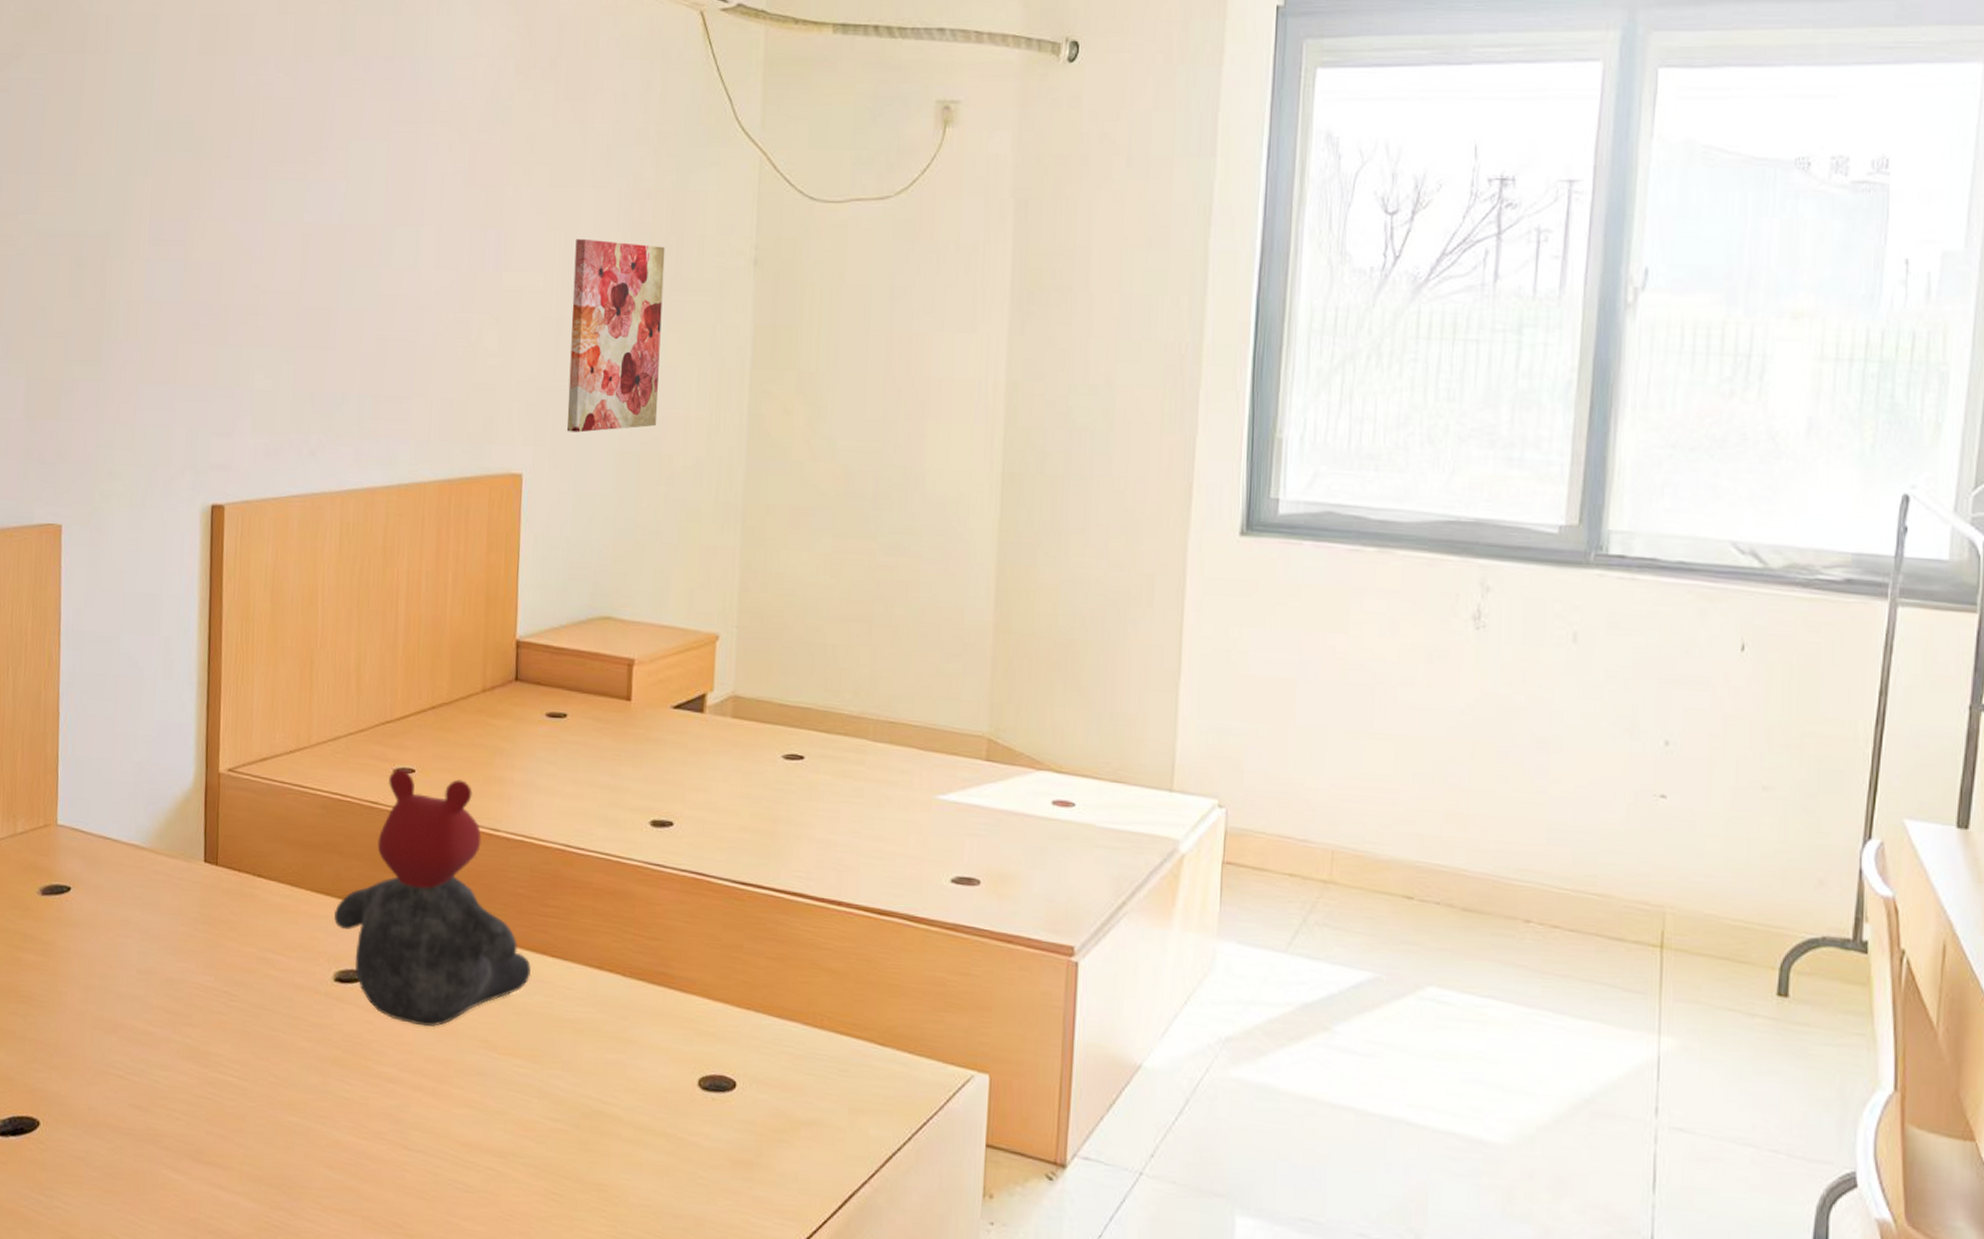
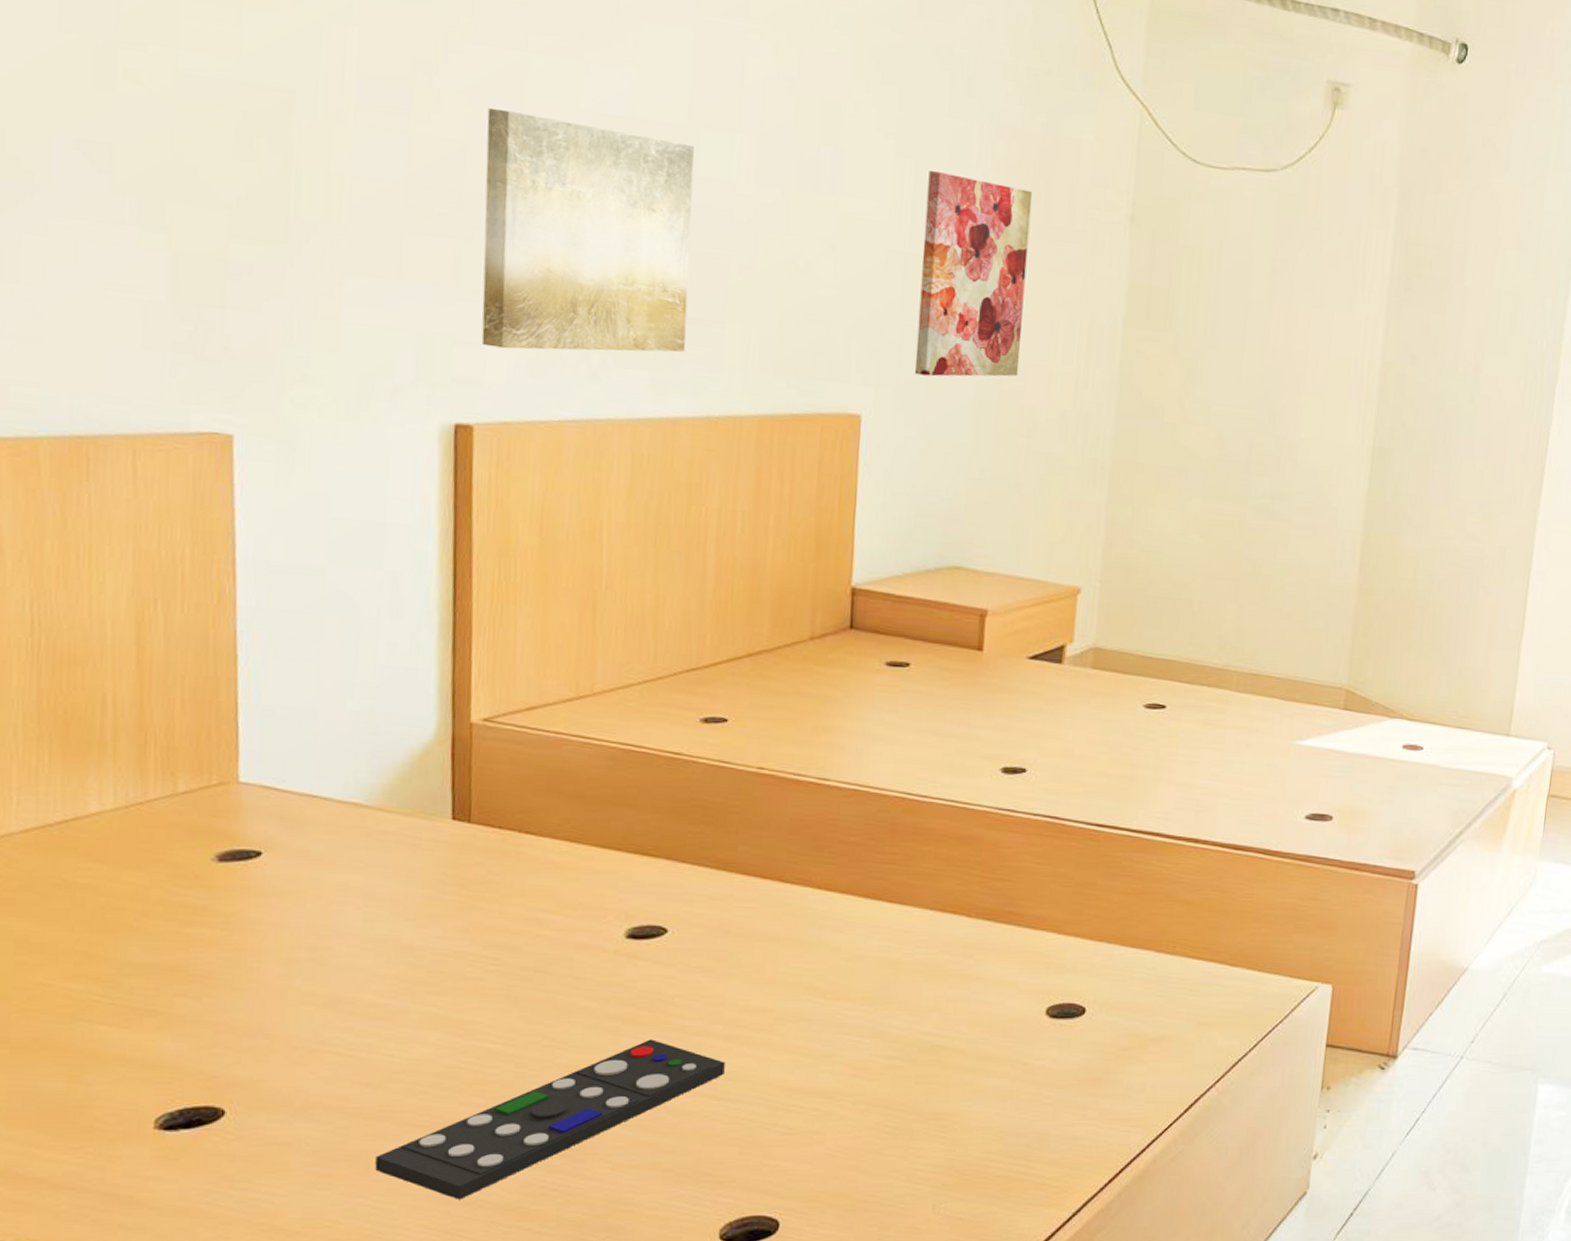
remote control: none [143,1083,414,1227] -> present [375,1039,725,1200]
wall art: none [231,231,388,436] -> present [481,108,694,352]
teddy bear: present [334,768,532,1027] -> none [626,718,865,978]

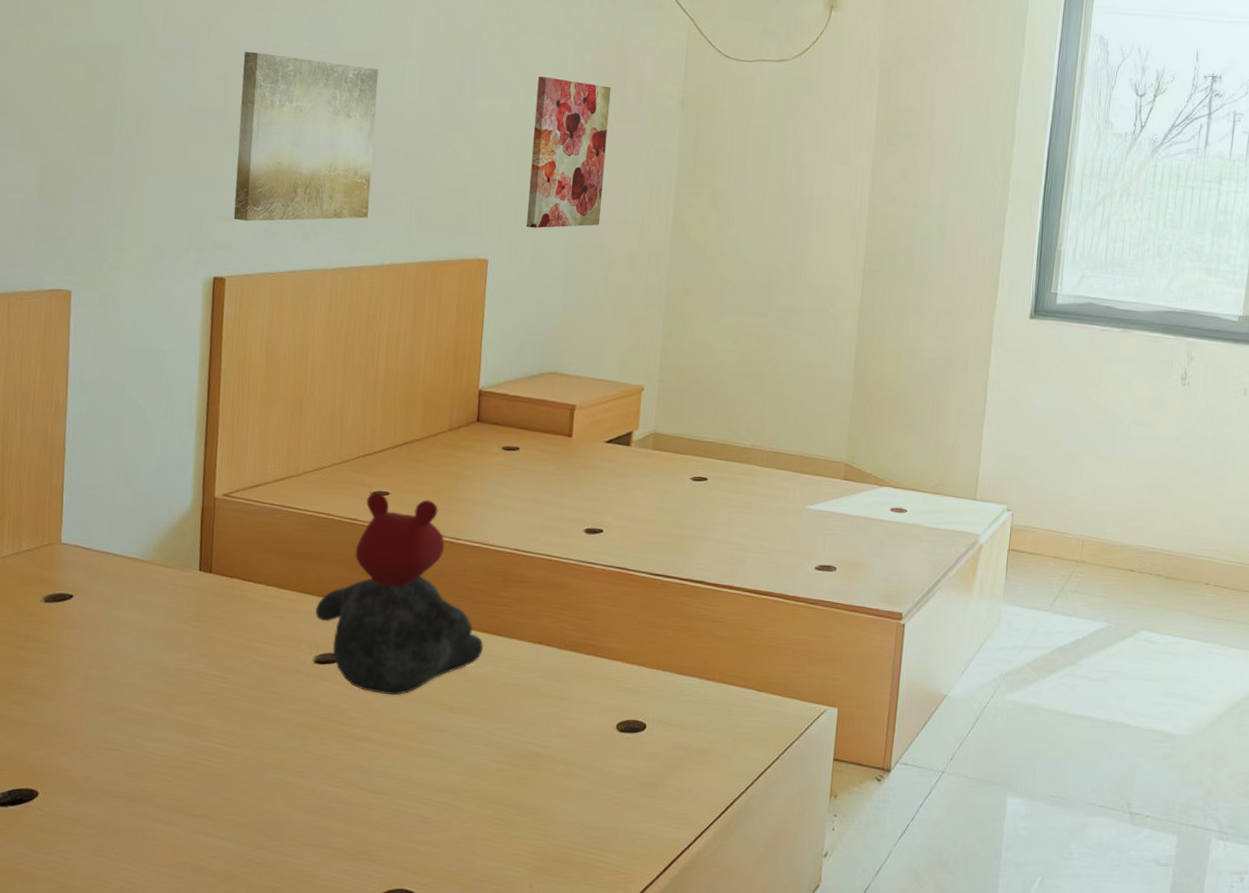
remote control: present [375,1039,725,1200] -> none [135,743,381,868]
teddy bear: none [626,718,865,978] -> present [315,492,484,696]

